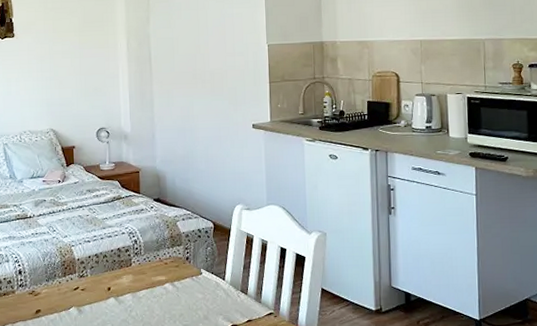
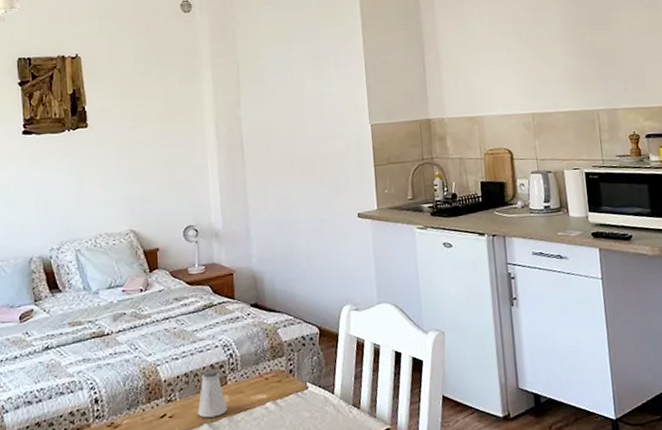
saltshaker: none [106,253,131,293] -> present [198,369,227,418]

